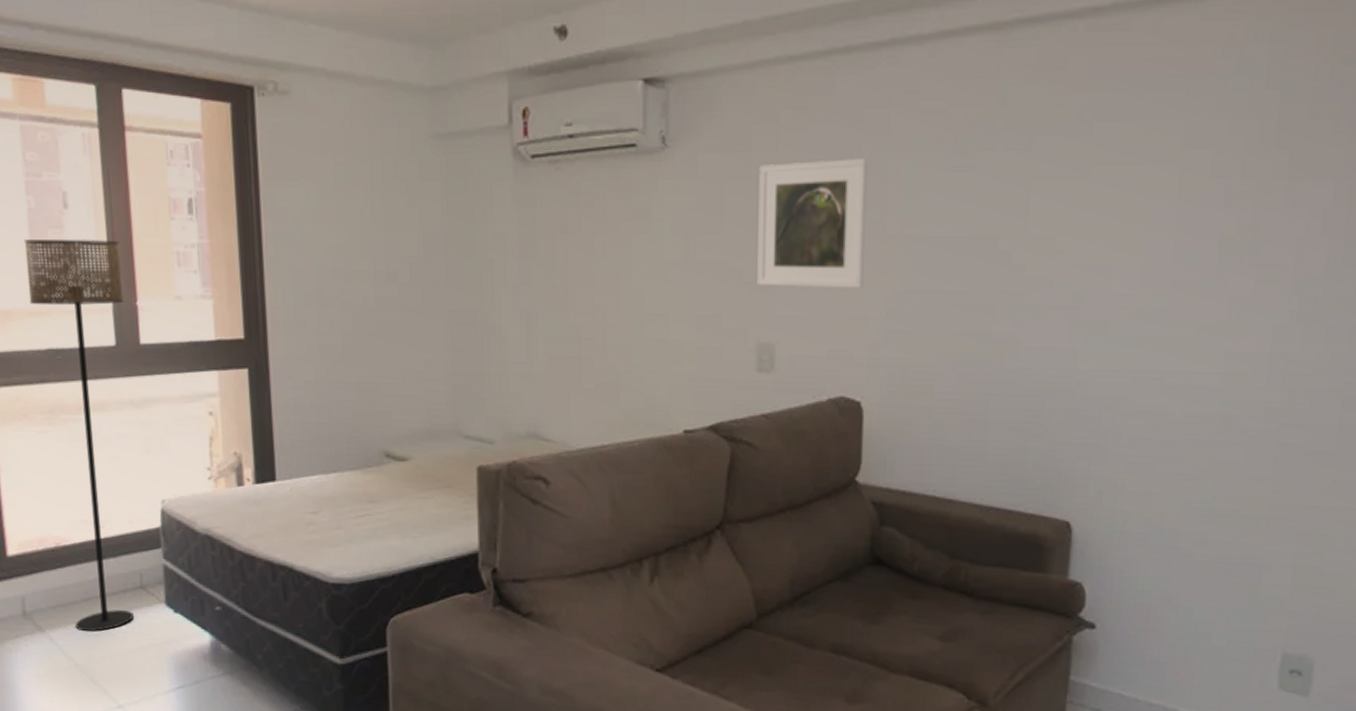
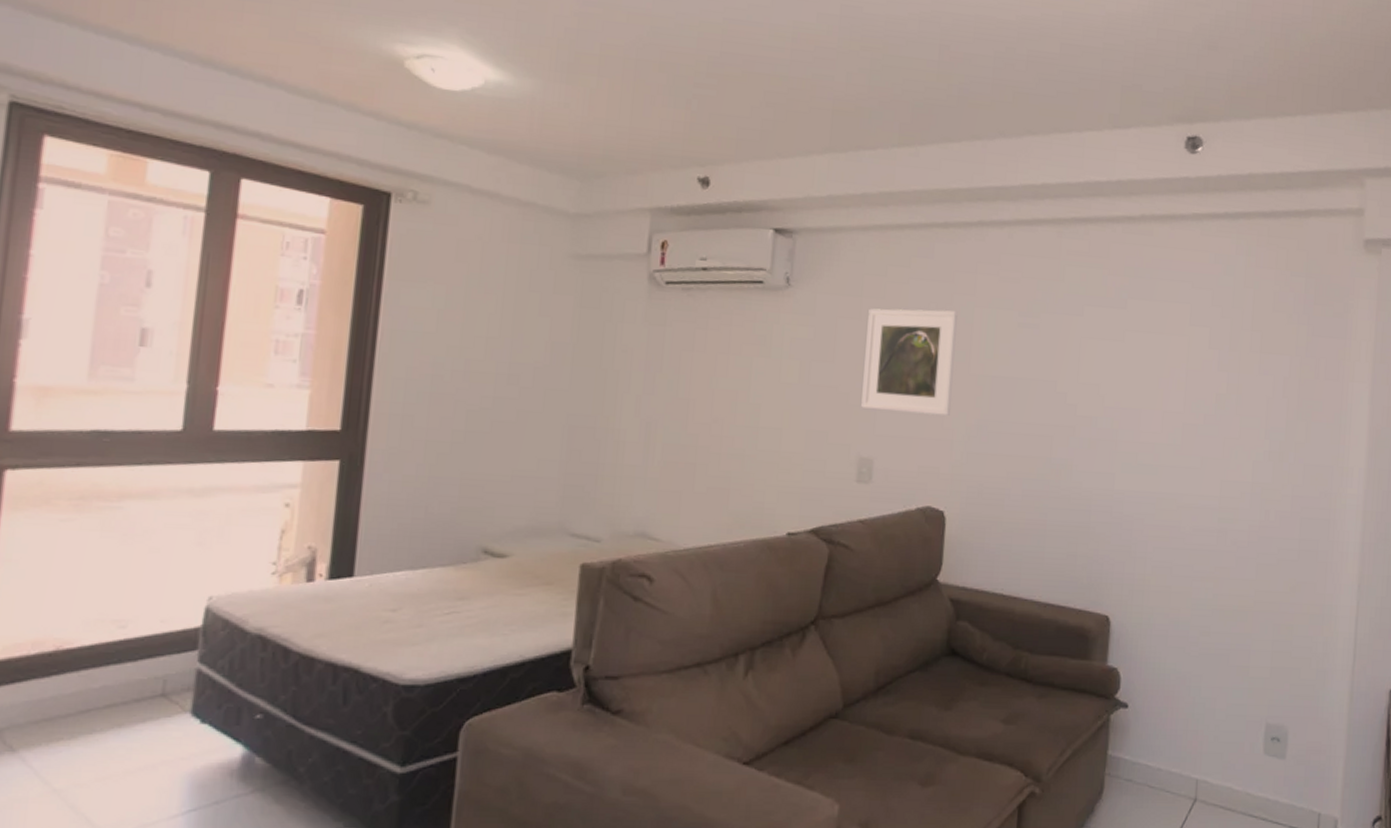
floor lamp: present [23,238,134,632] -> none [63,314,208,750]

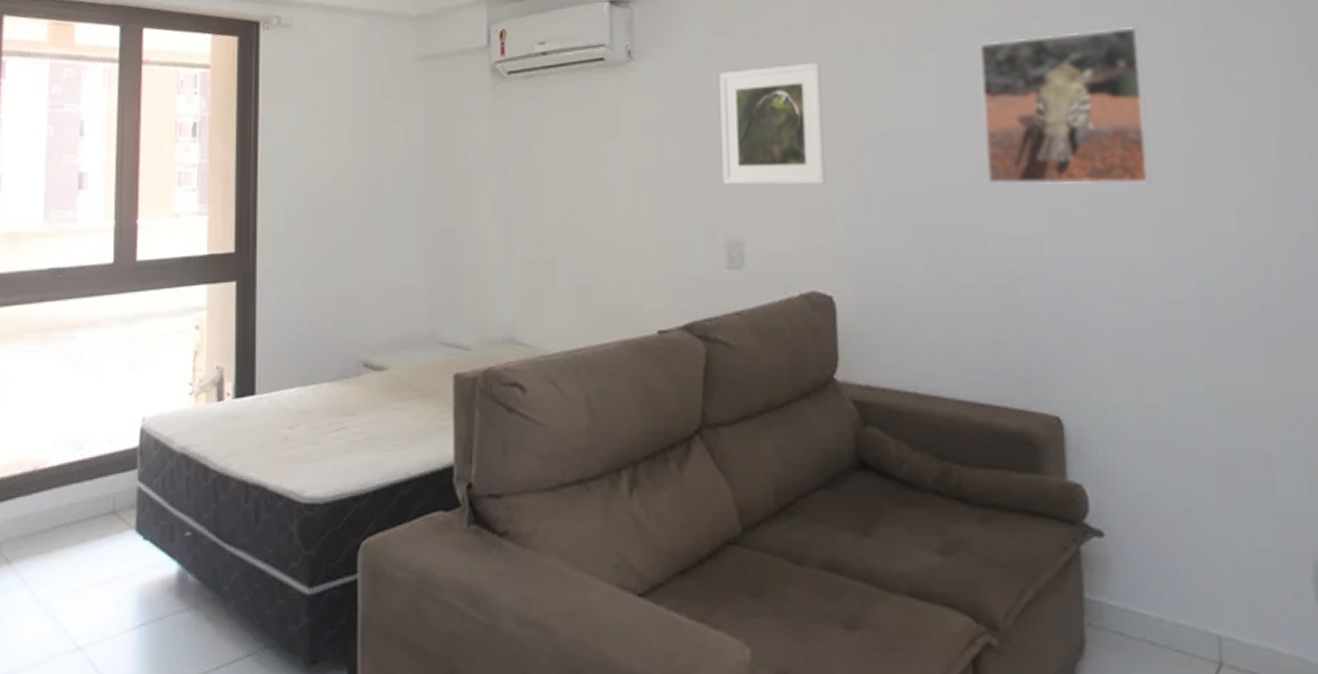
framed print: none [1080,312,1207,439] -> present [980,27,1152,185]

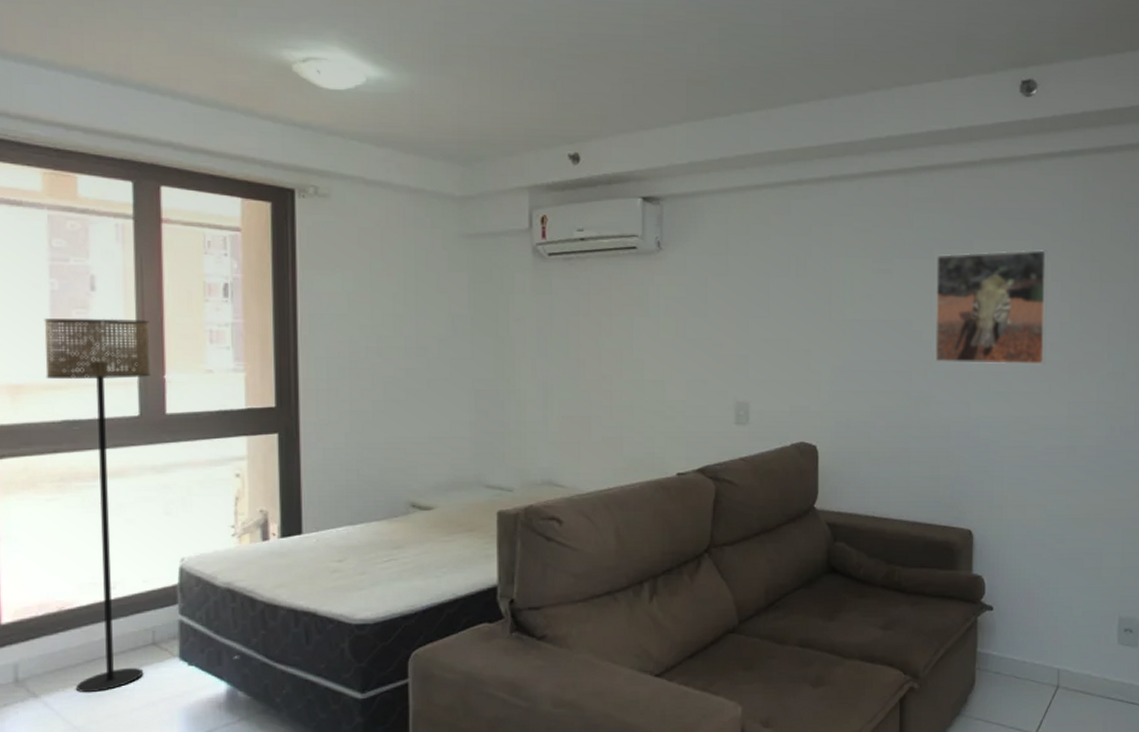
floor lamp: none [38,163,127,563] -> present [44,318,151,693]
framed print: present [719,63,826,185] -> none [734,262,816,359]

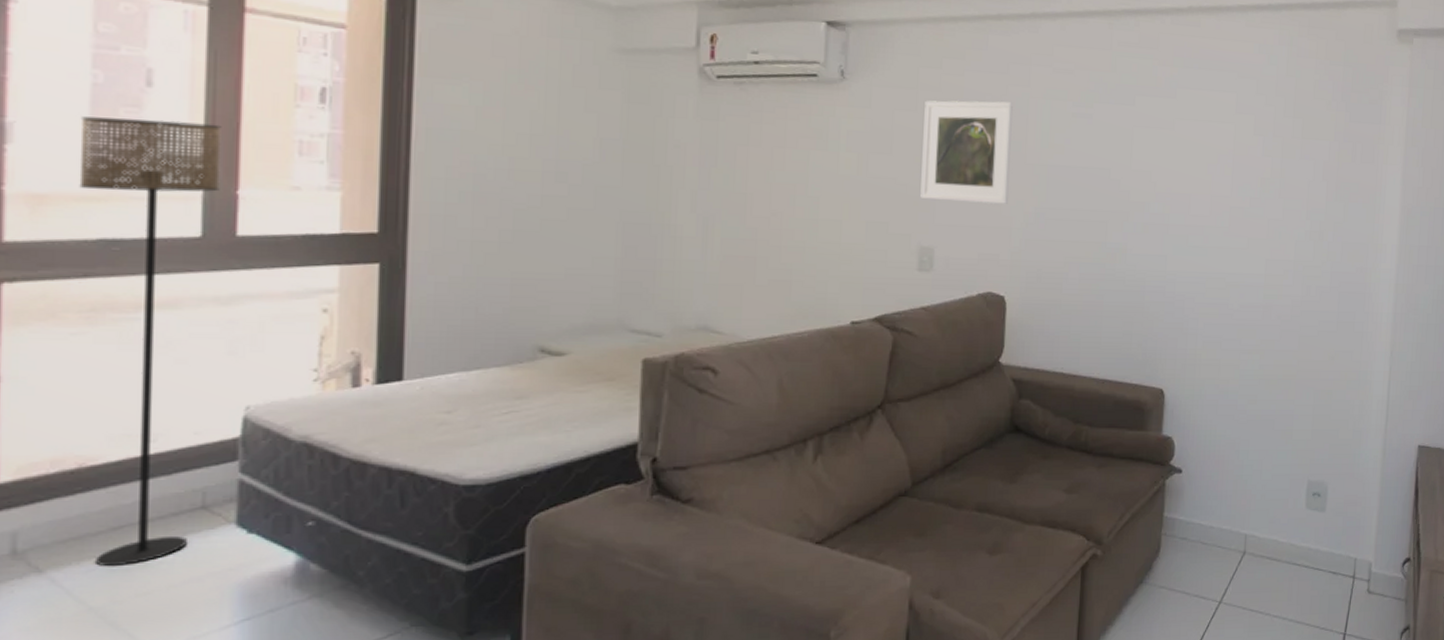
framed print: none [734,262,816,359] -> present [920,100,1013,204]
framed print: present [935,250,1048,365] -> none [1133,101,1252,221]

